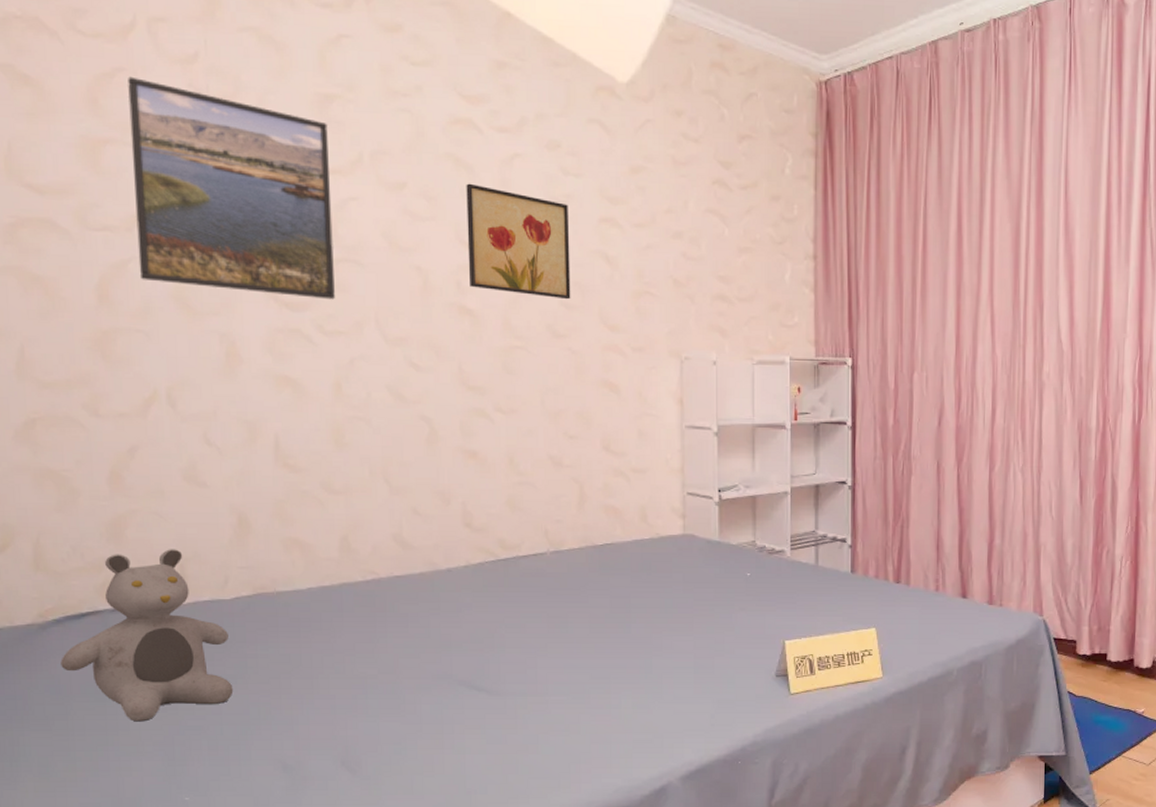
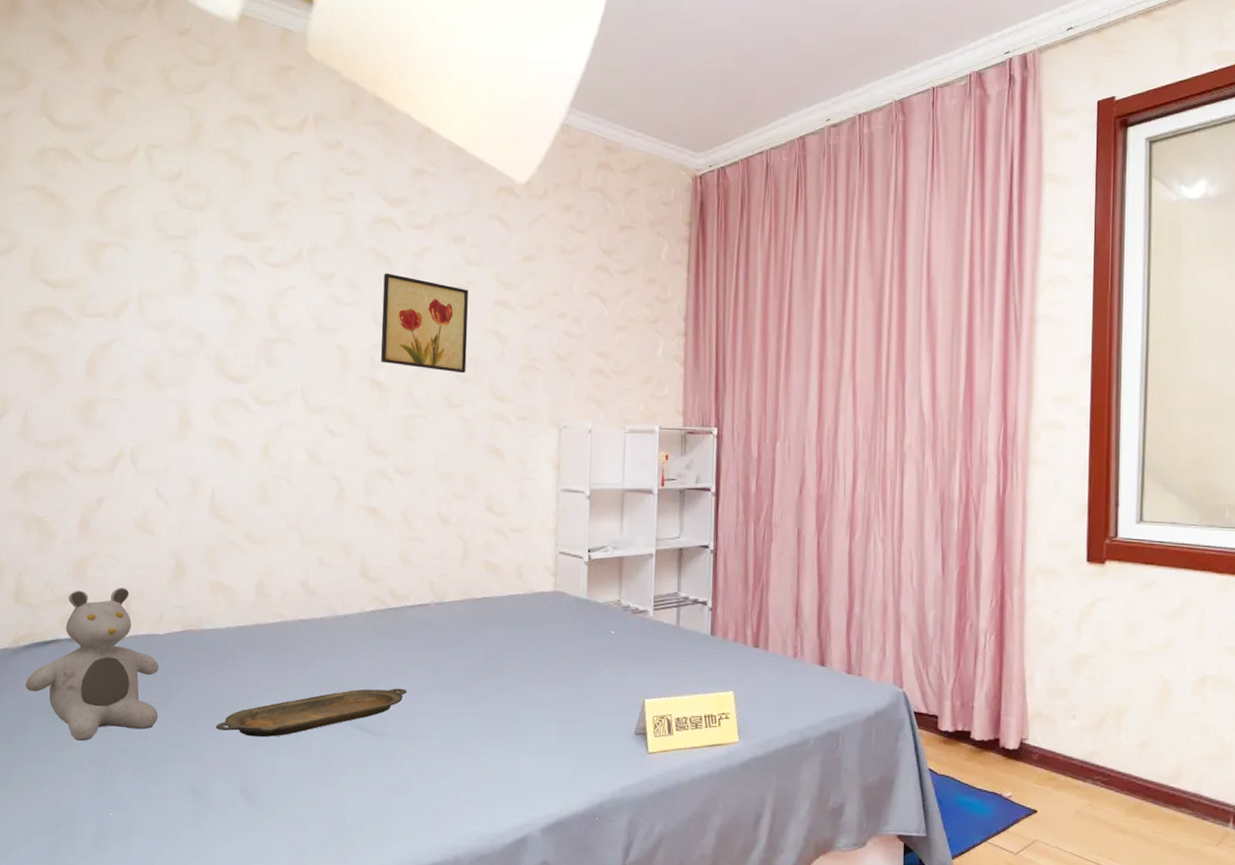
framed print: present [128,76,335,300] -> none [120,192,276,374]
serving tray: none [304,644,526,705] -> present [215,688,408,737]

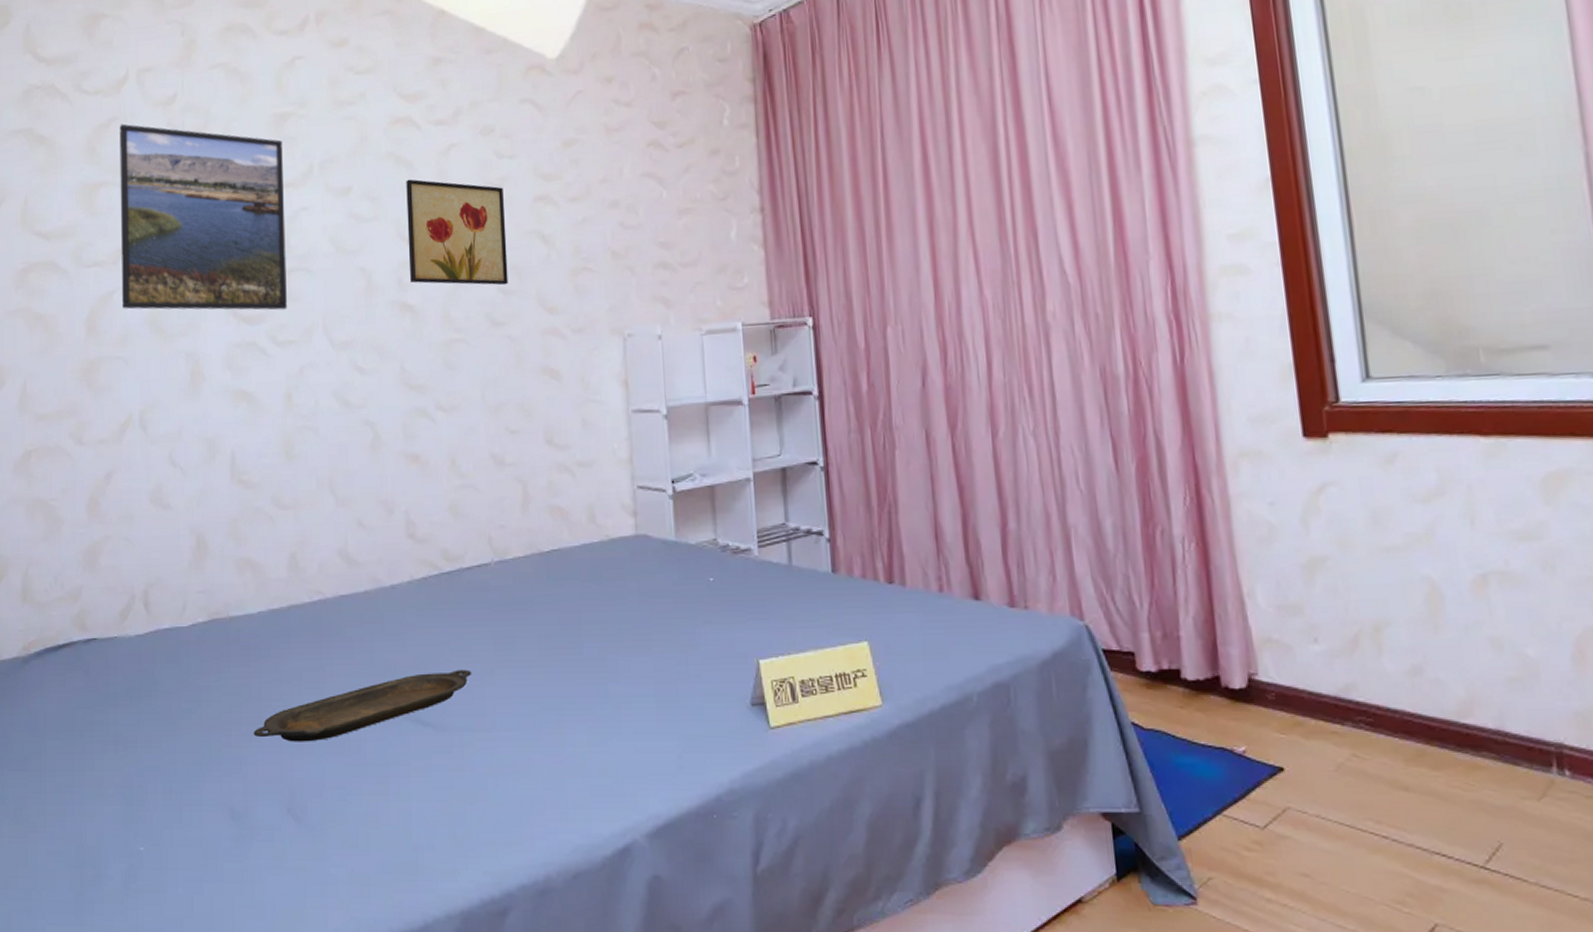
teddy bear: present [25,587,159,741] -> none [39,575,188,761]
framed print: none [120,192,276,374] -> present [120,123,287,310]

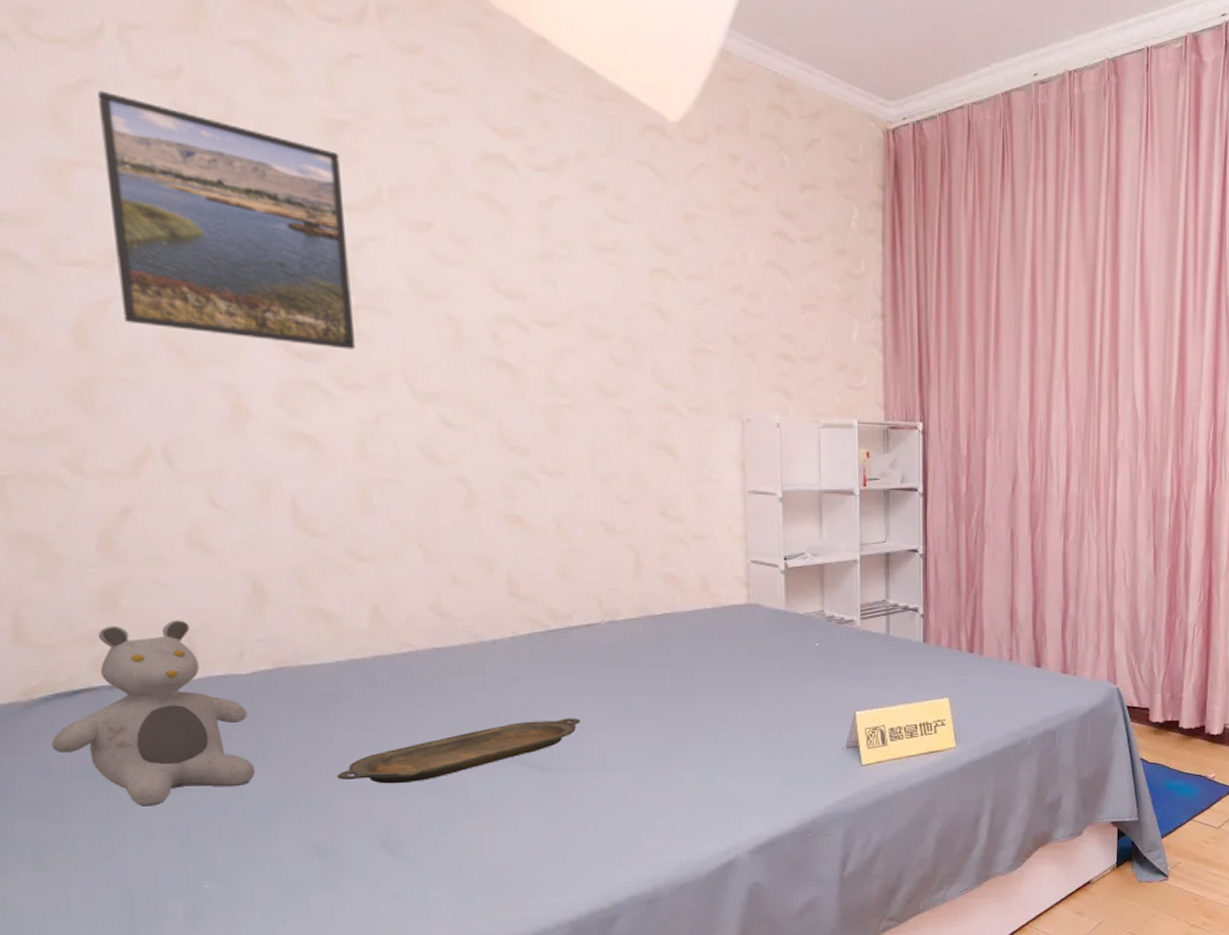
teddy bear: none [39,575,188,761] -> present [51,620,256,806]
wall art: present [406,179,508,286] -> none [501,225,621,356]

